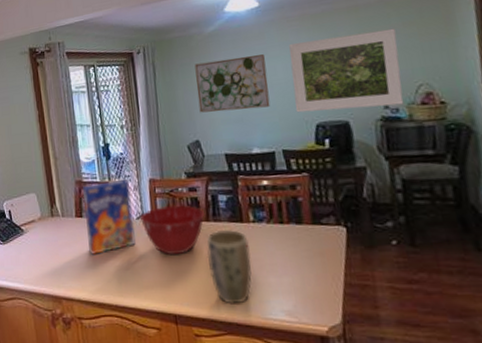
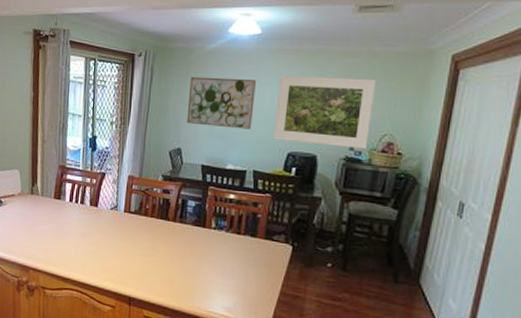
cereal box: present [83,179,136,256] -> none [62,170,110,236]
mixing bowl: present [140,204,204,255] -> none [114,201,172,247]
plant pot: present [206,230,252,304] -> none [167,231,207,296]

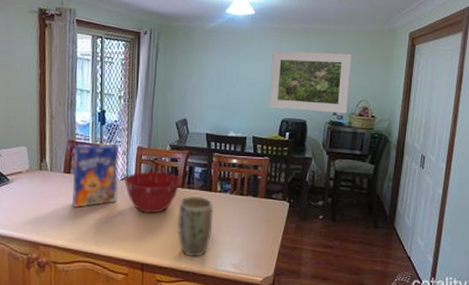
cereal box: none [62,170,110,236] -> present [72,143,120,209]
mixing bowl: none [114,201,172,247] -> present [125,171,181,214]
plant pot: none [167,231,207,296] -> present [177,197,213,257]
wall art: present [187,77,257,129] -> none [191,53,253,100]

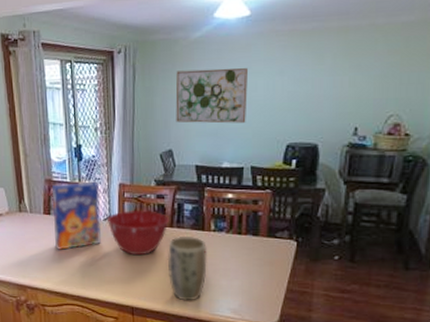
wall art: none [191,53,253,100] -> present [175,67,249,124]
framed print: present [268,51,351,114] -> none [269,55,379,133]

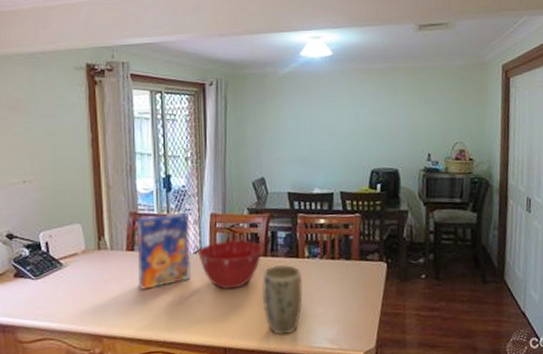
wall art: present [175,67,249,124] -> none [266,100,334,152]

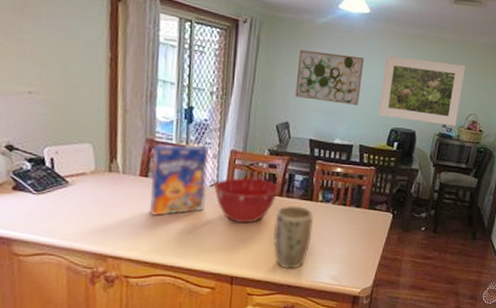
wall art: none [266,100,334,152] -> present [295,49,365,105]
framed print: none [354,91,443,159] -> present [378,56,465,126]

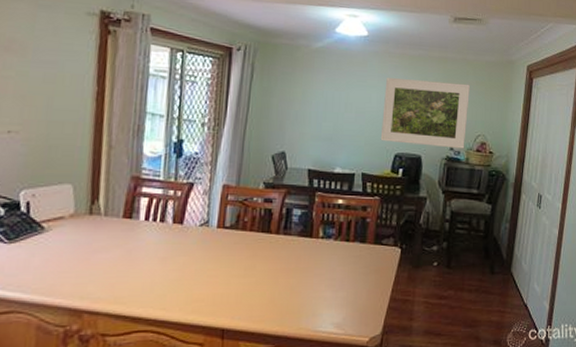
cereal box: present [150,144,209,217] -> none [133,180,200,263]
mixing bowl: present [214,177,279,224] -> none [204,214,275,267]
plant pot: present [273,206,313,269] -> none [269,244,314,318]
wall art: present [295,49,365,105] -> none [291,75,364,131]

